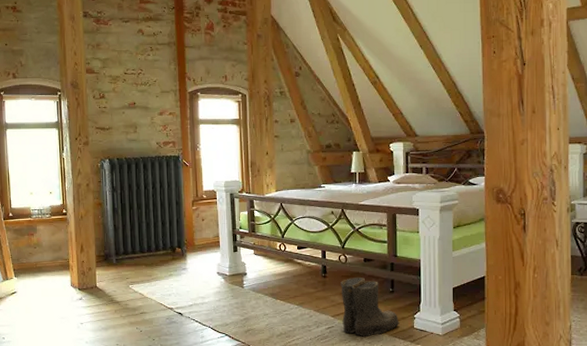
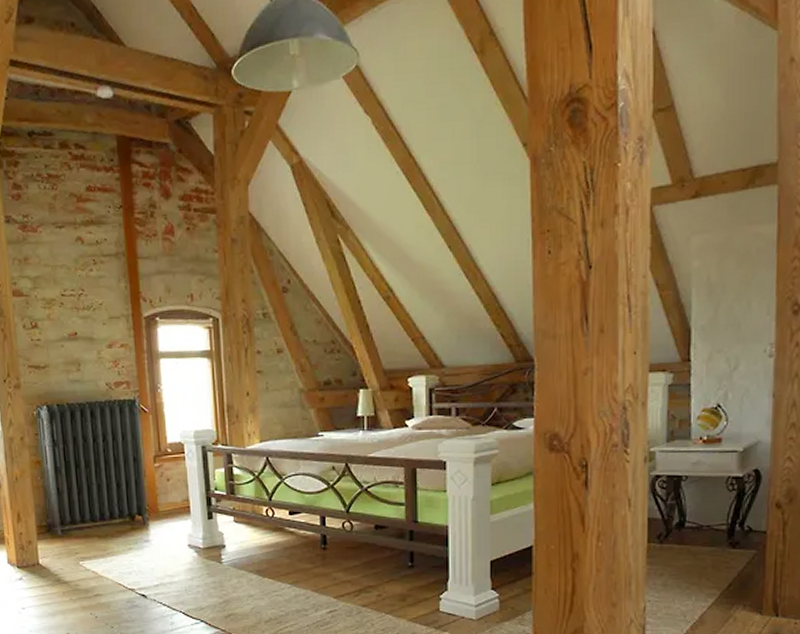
boots: present [341,276,400,337] -> none [345,548,421,623]

